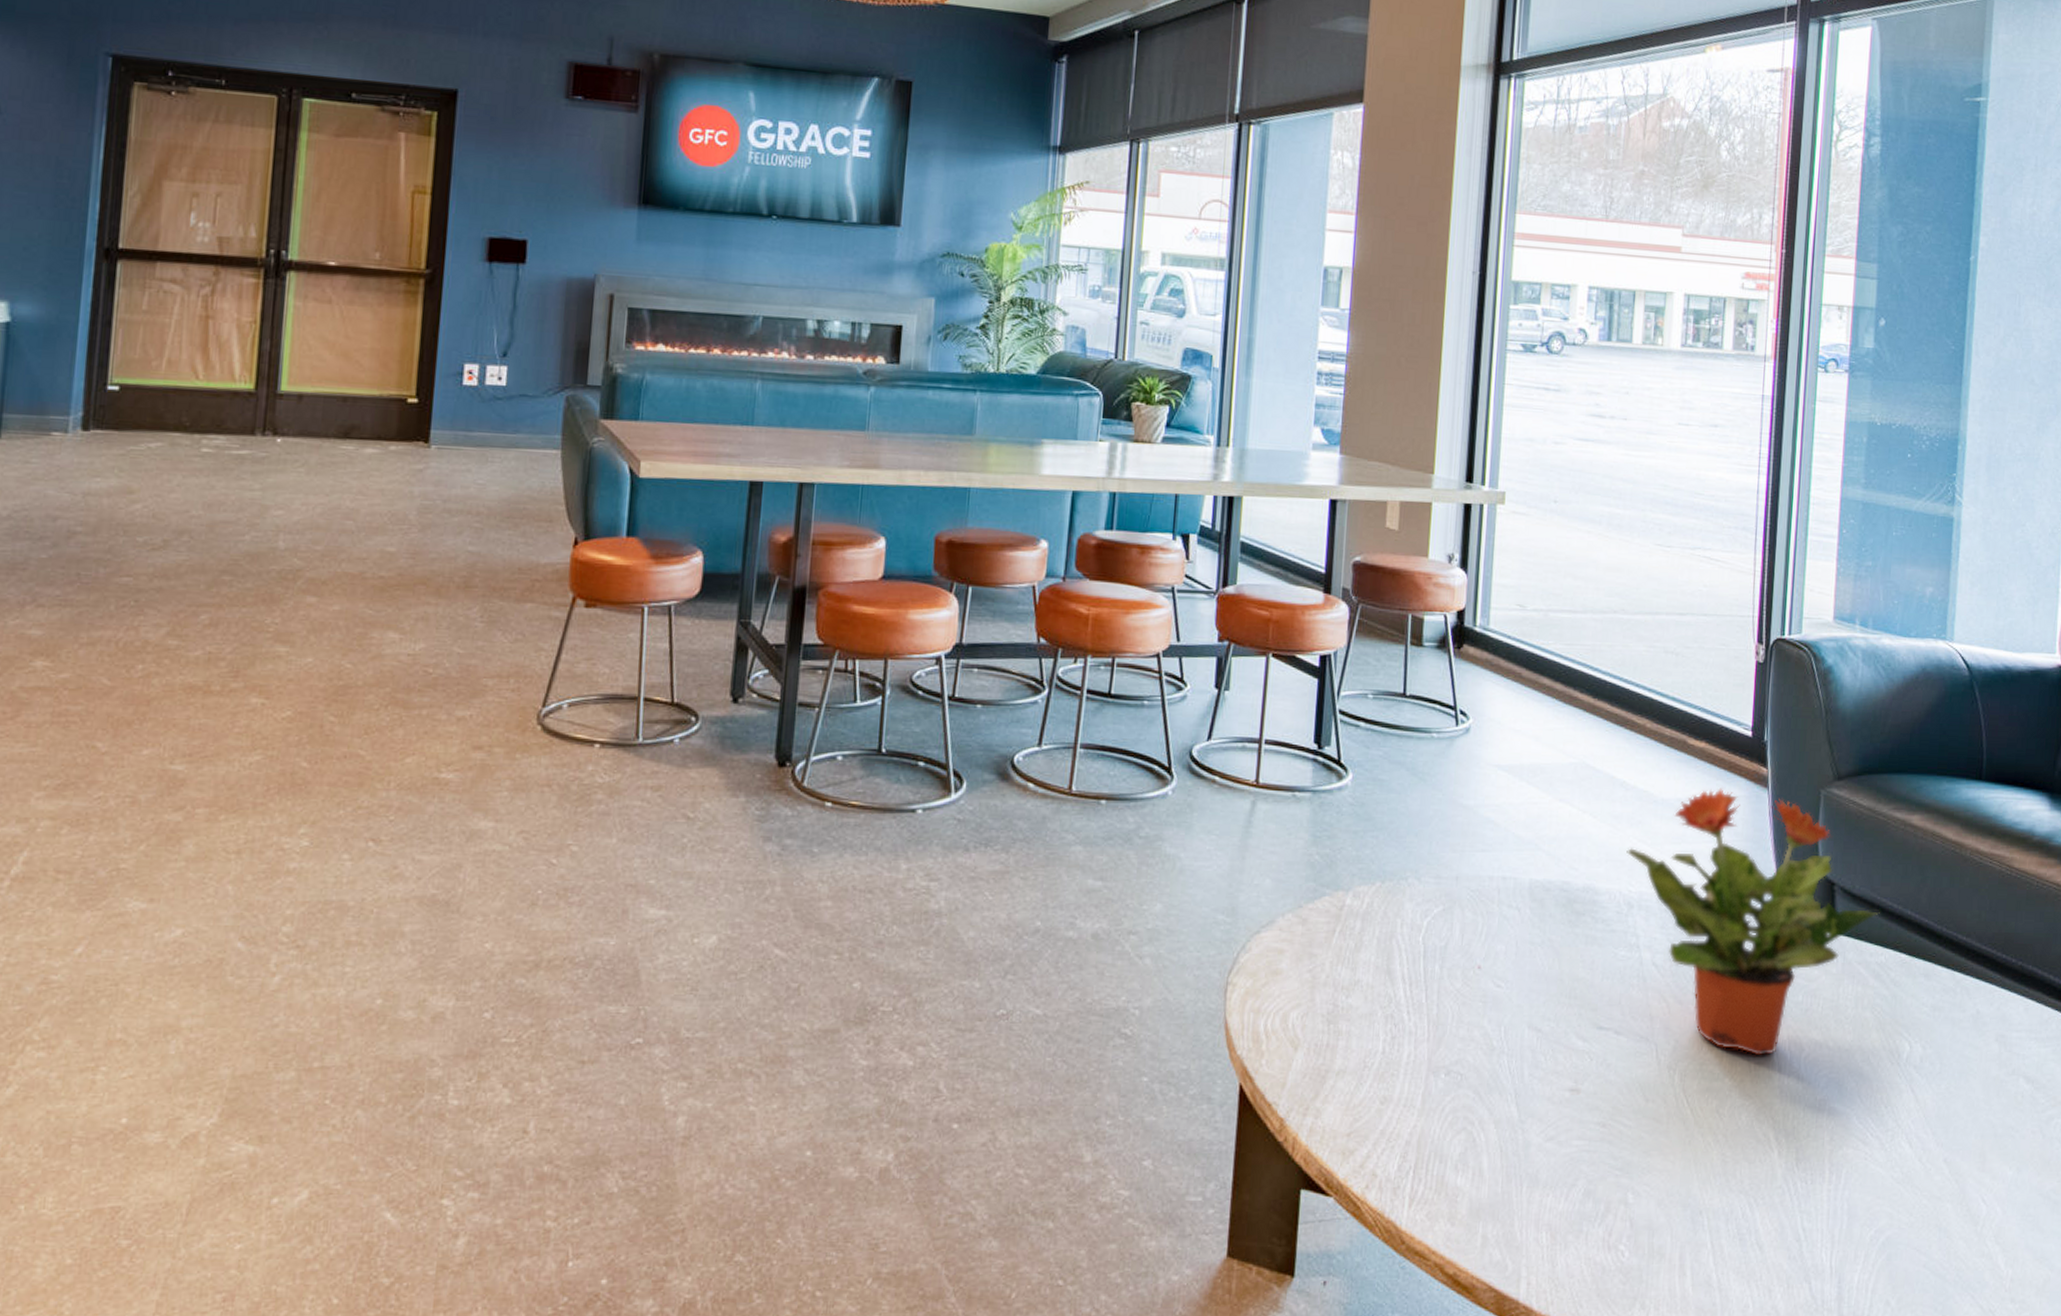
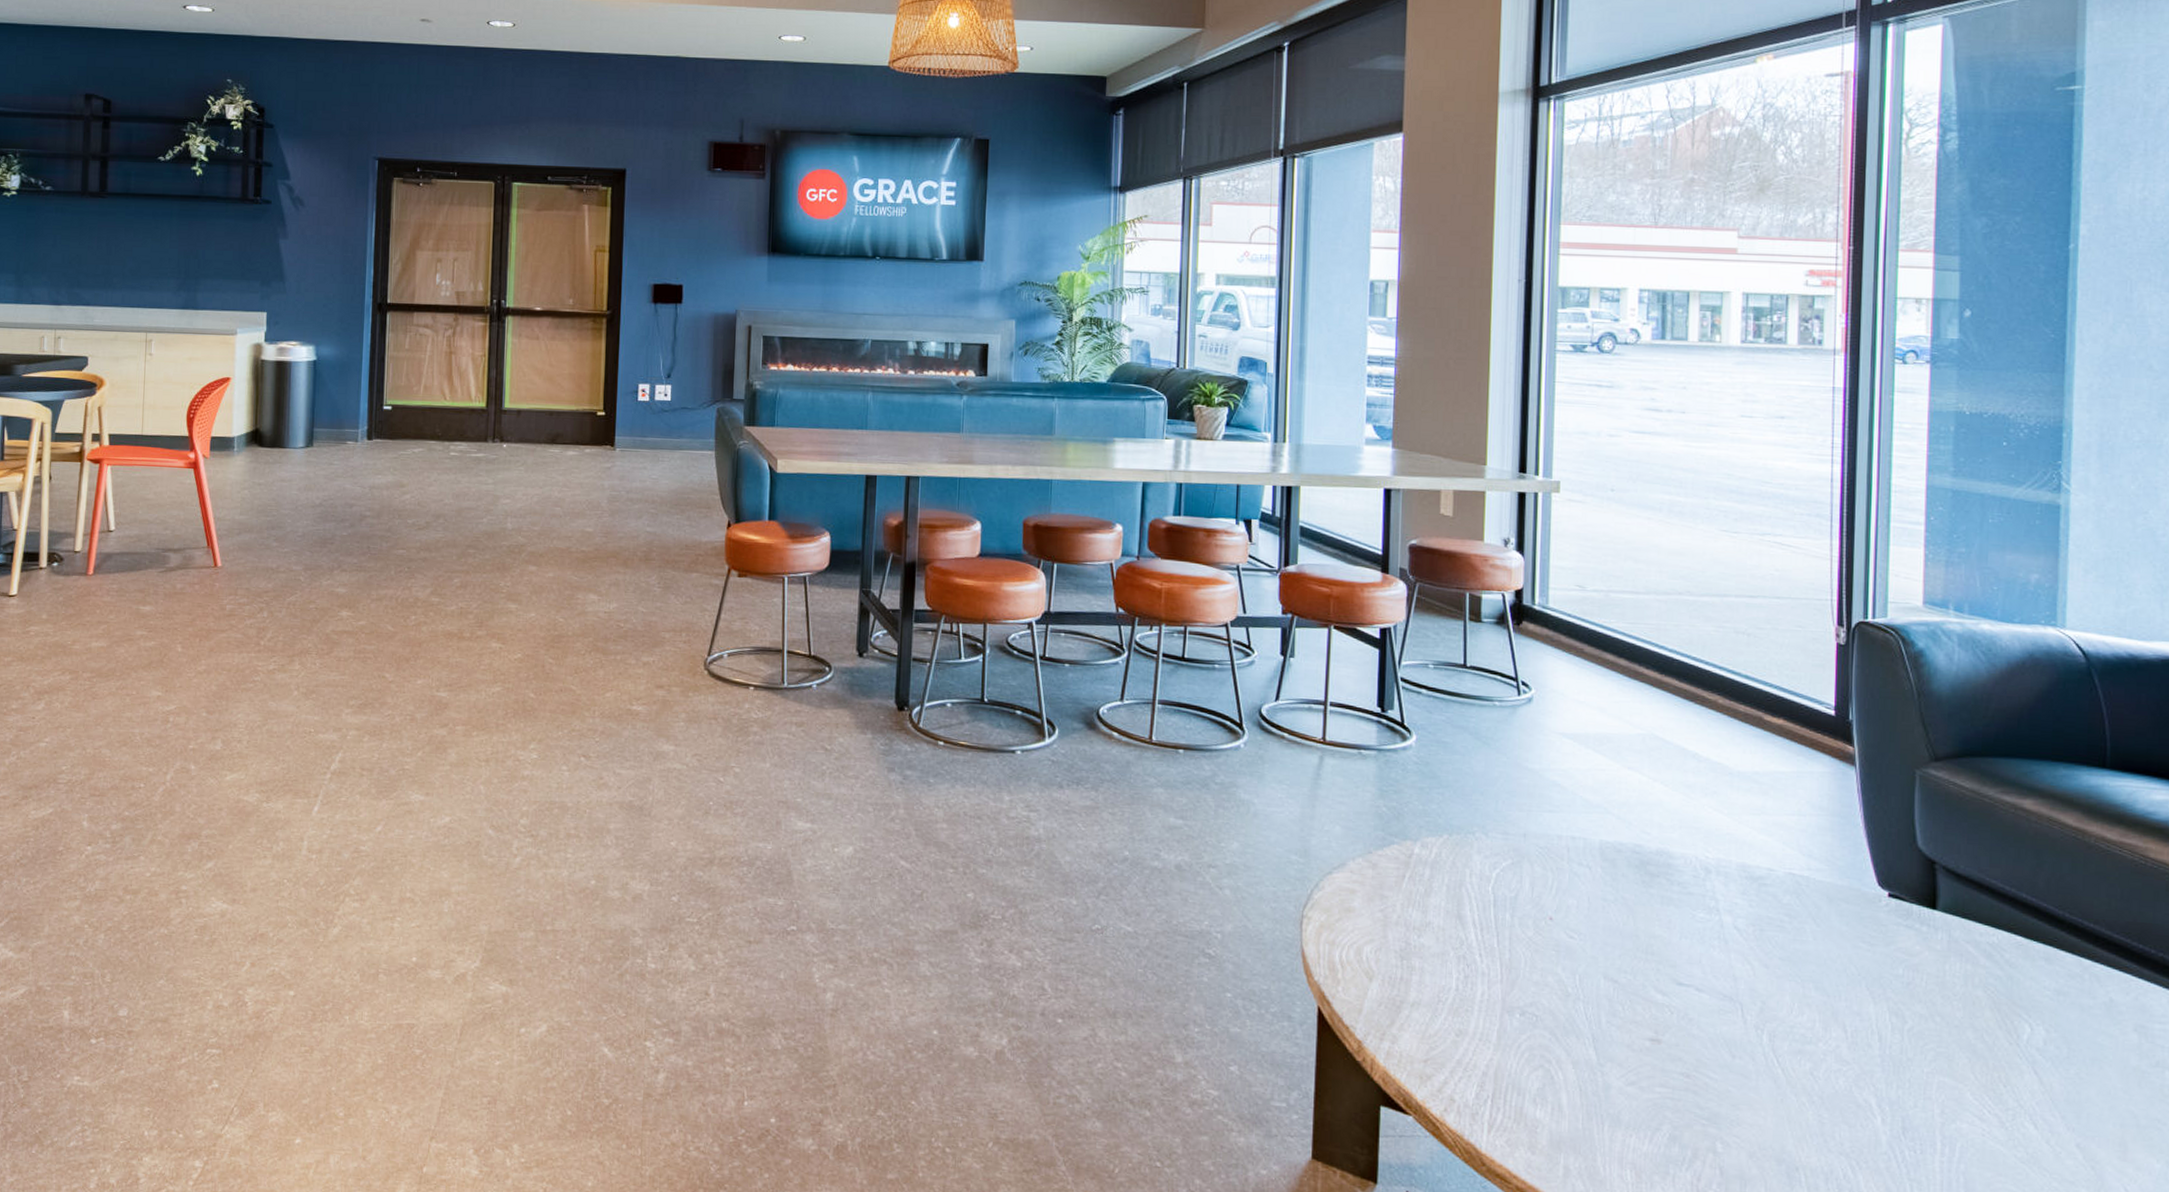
potted plant: present [1626,787,1880,1056] -> none [1701,763,1990,1025]

